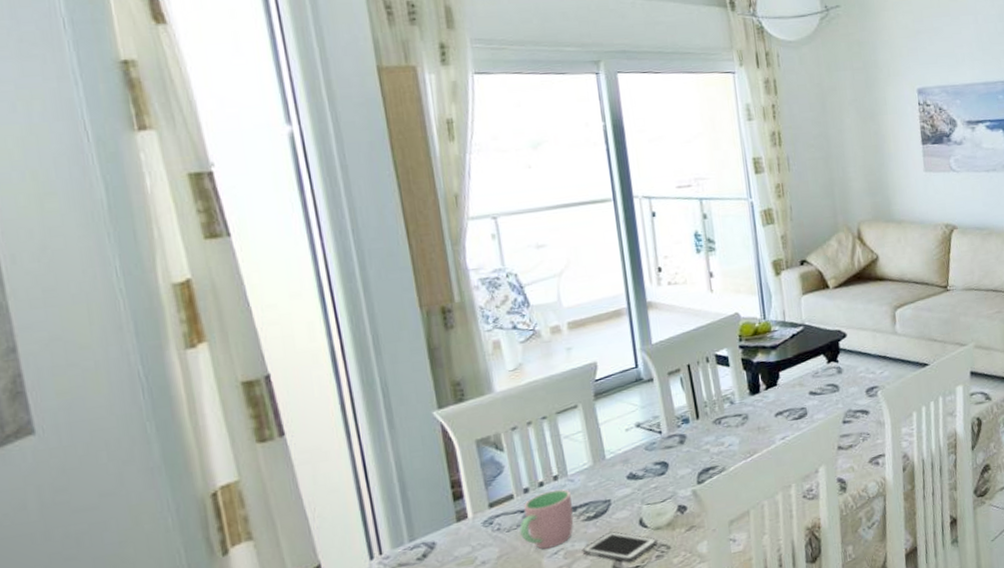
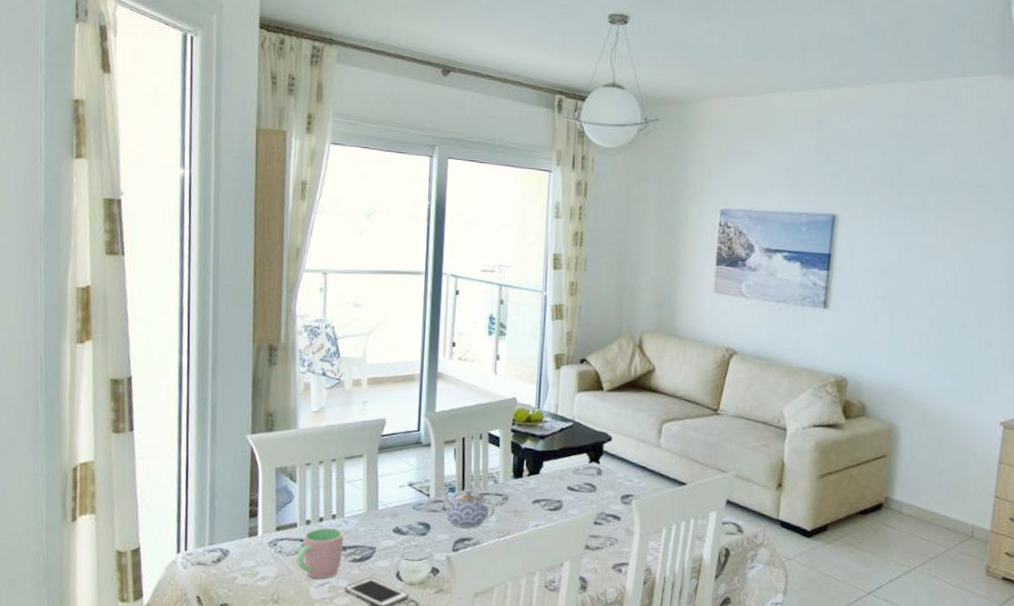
teapot: none [671,416,738,458] -> present [439,489,496,528]

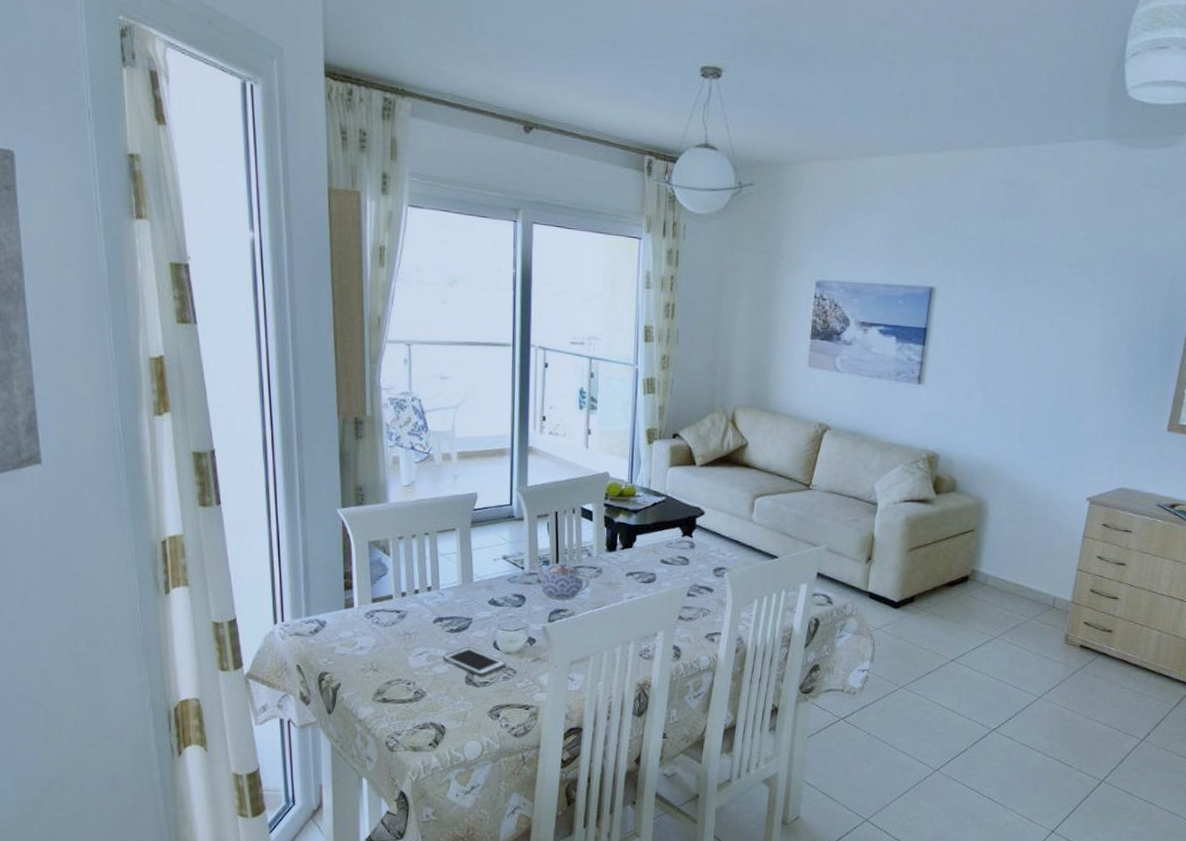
cup: present [297,527,344,579] -> none [394,599,440,649]

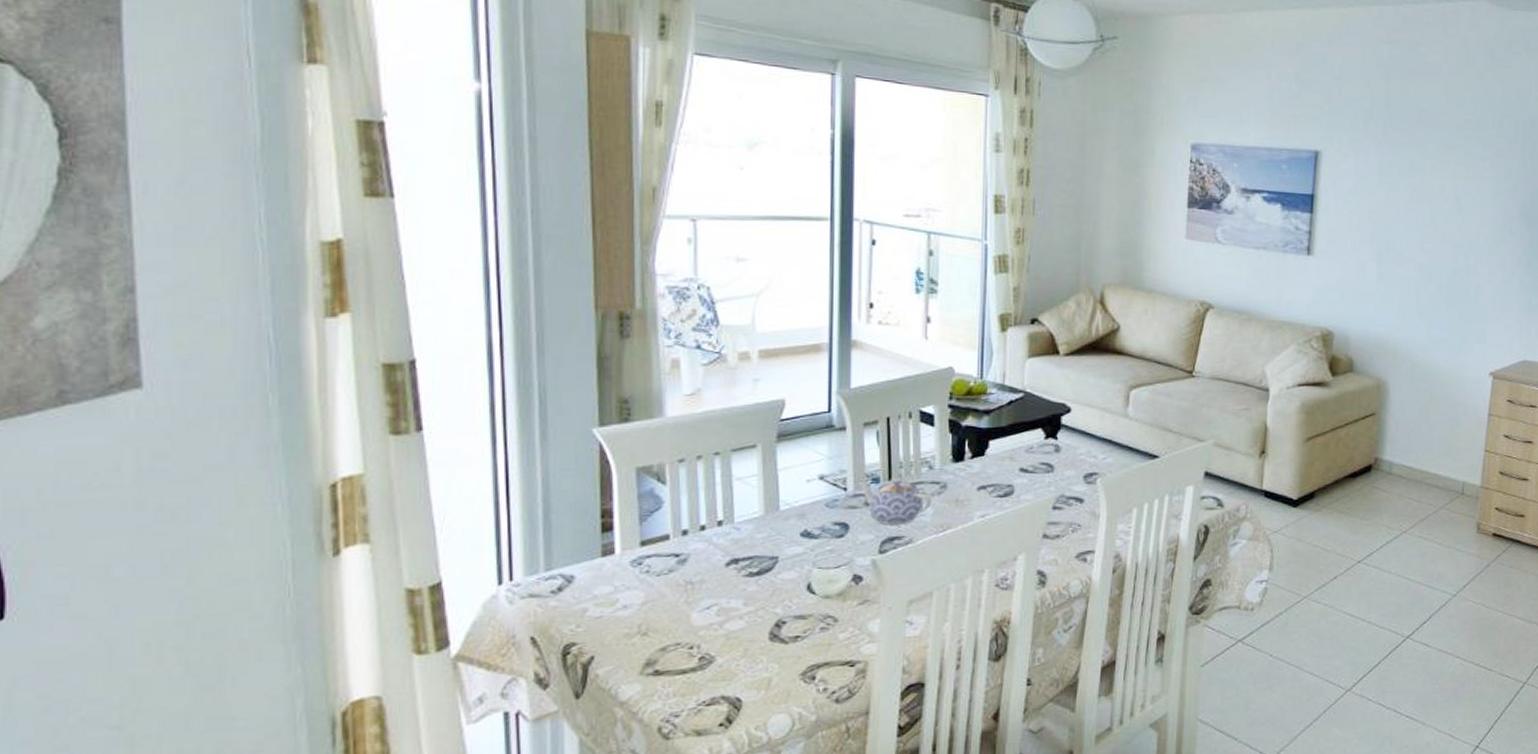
cell phone: present [442,647,506,677] -> none [738,593,824,630]

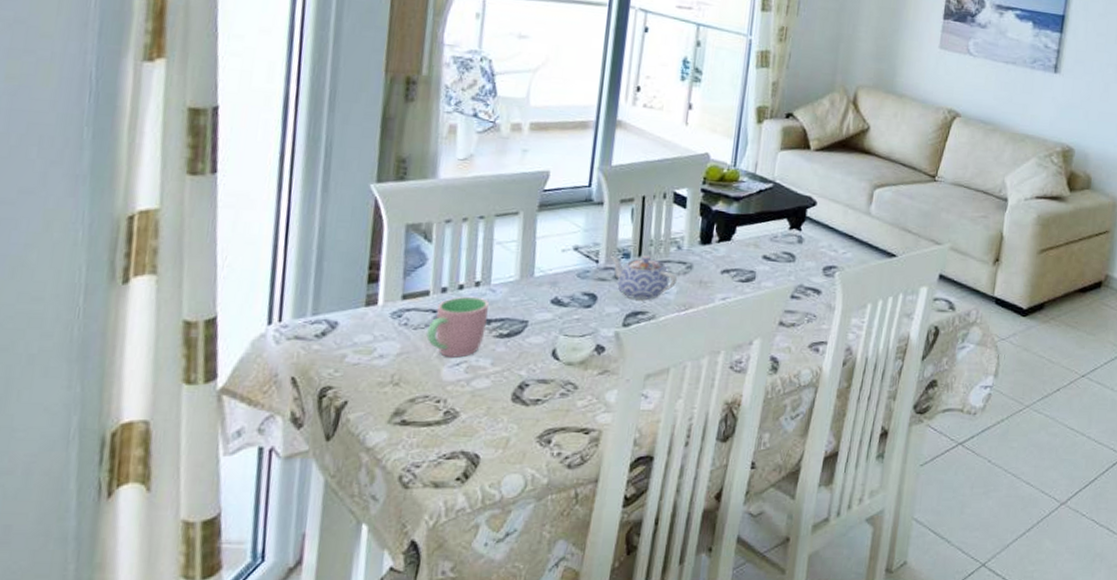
cup: none [671,536,735,602] -> present [426,296,489,358]

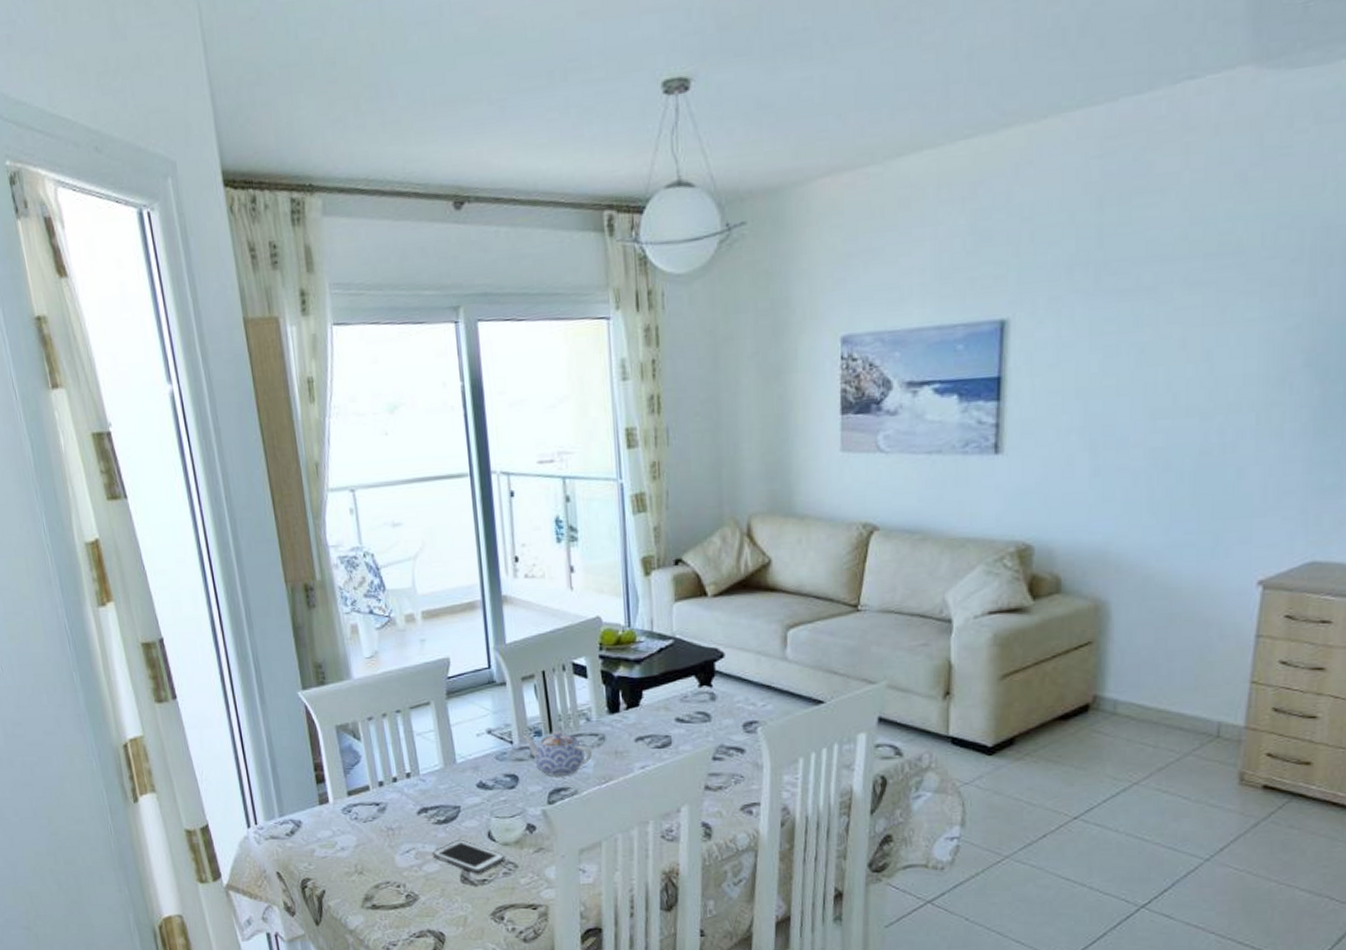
cup: present [426,296,489,358] -> none [375,787,425,846]
cell phone: none [485,356,566,393] -> present [432,840,505,874]

